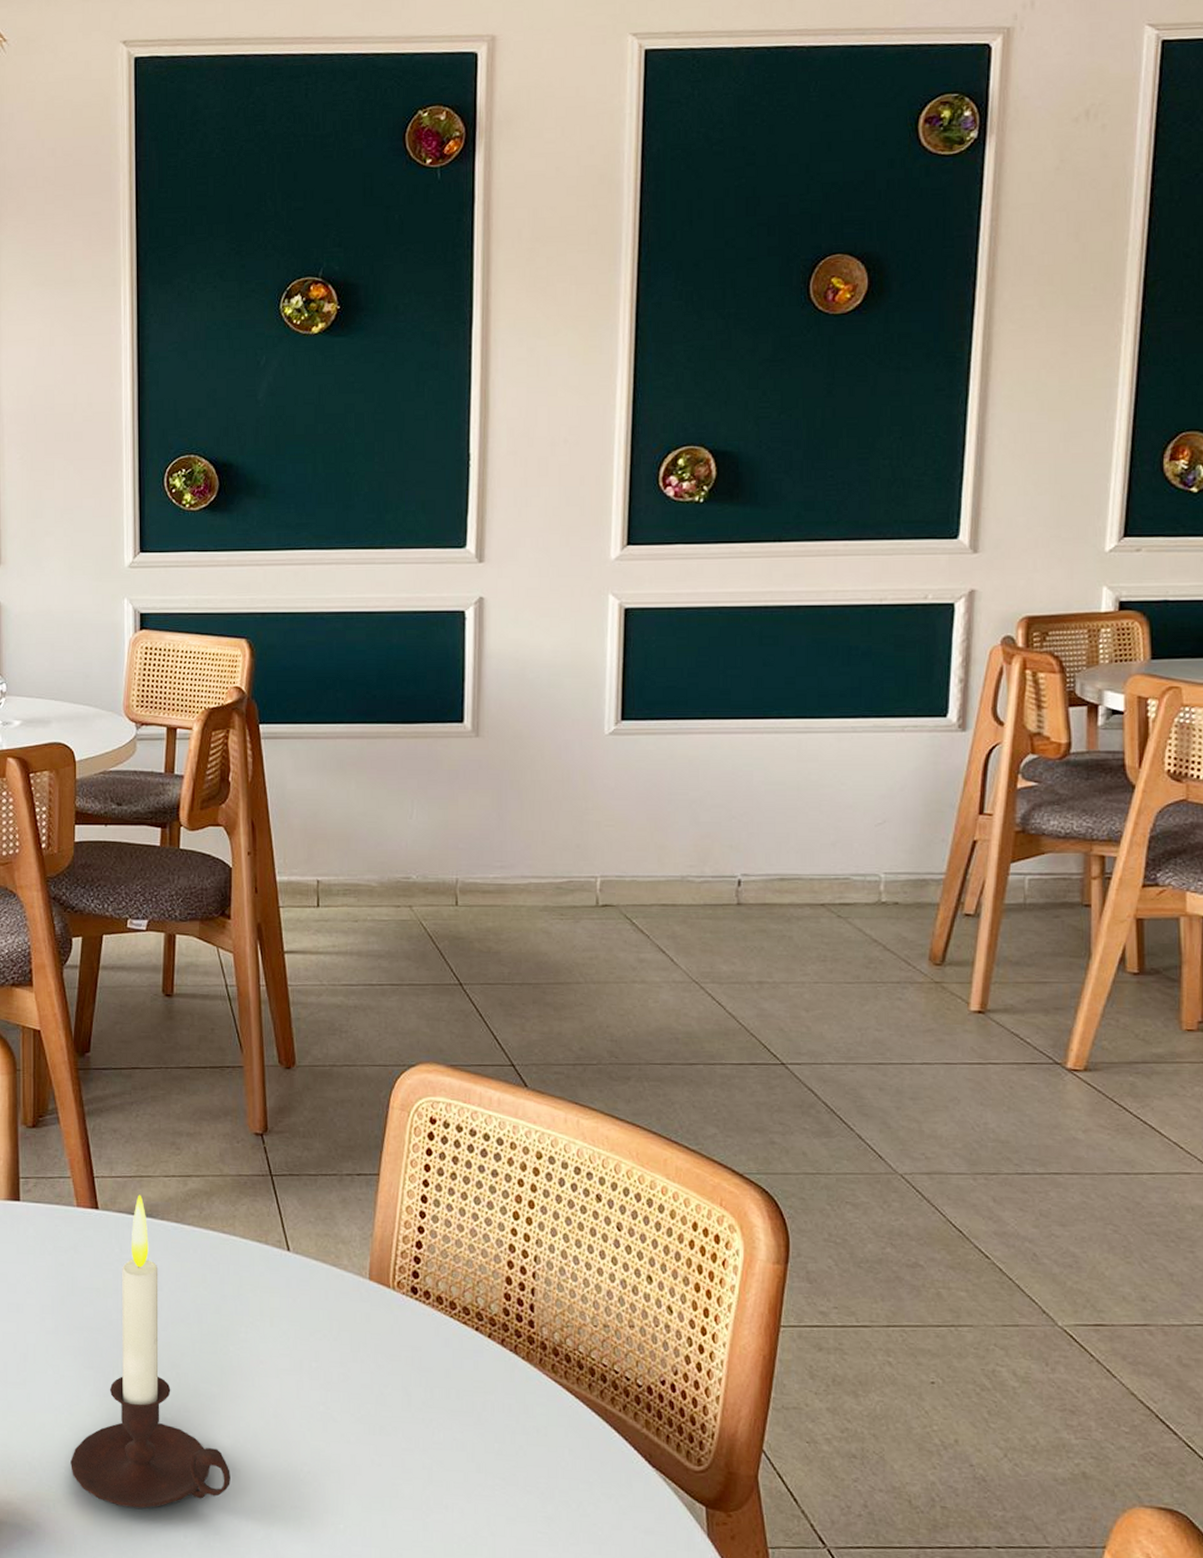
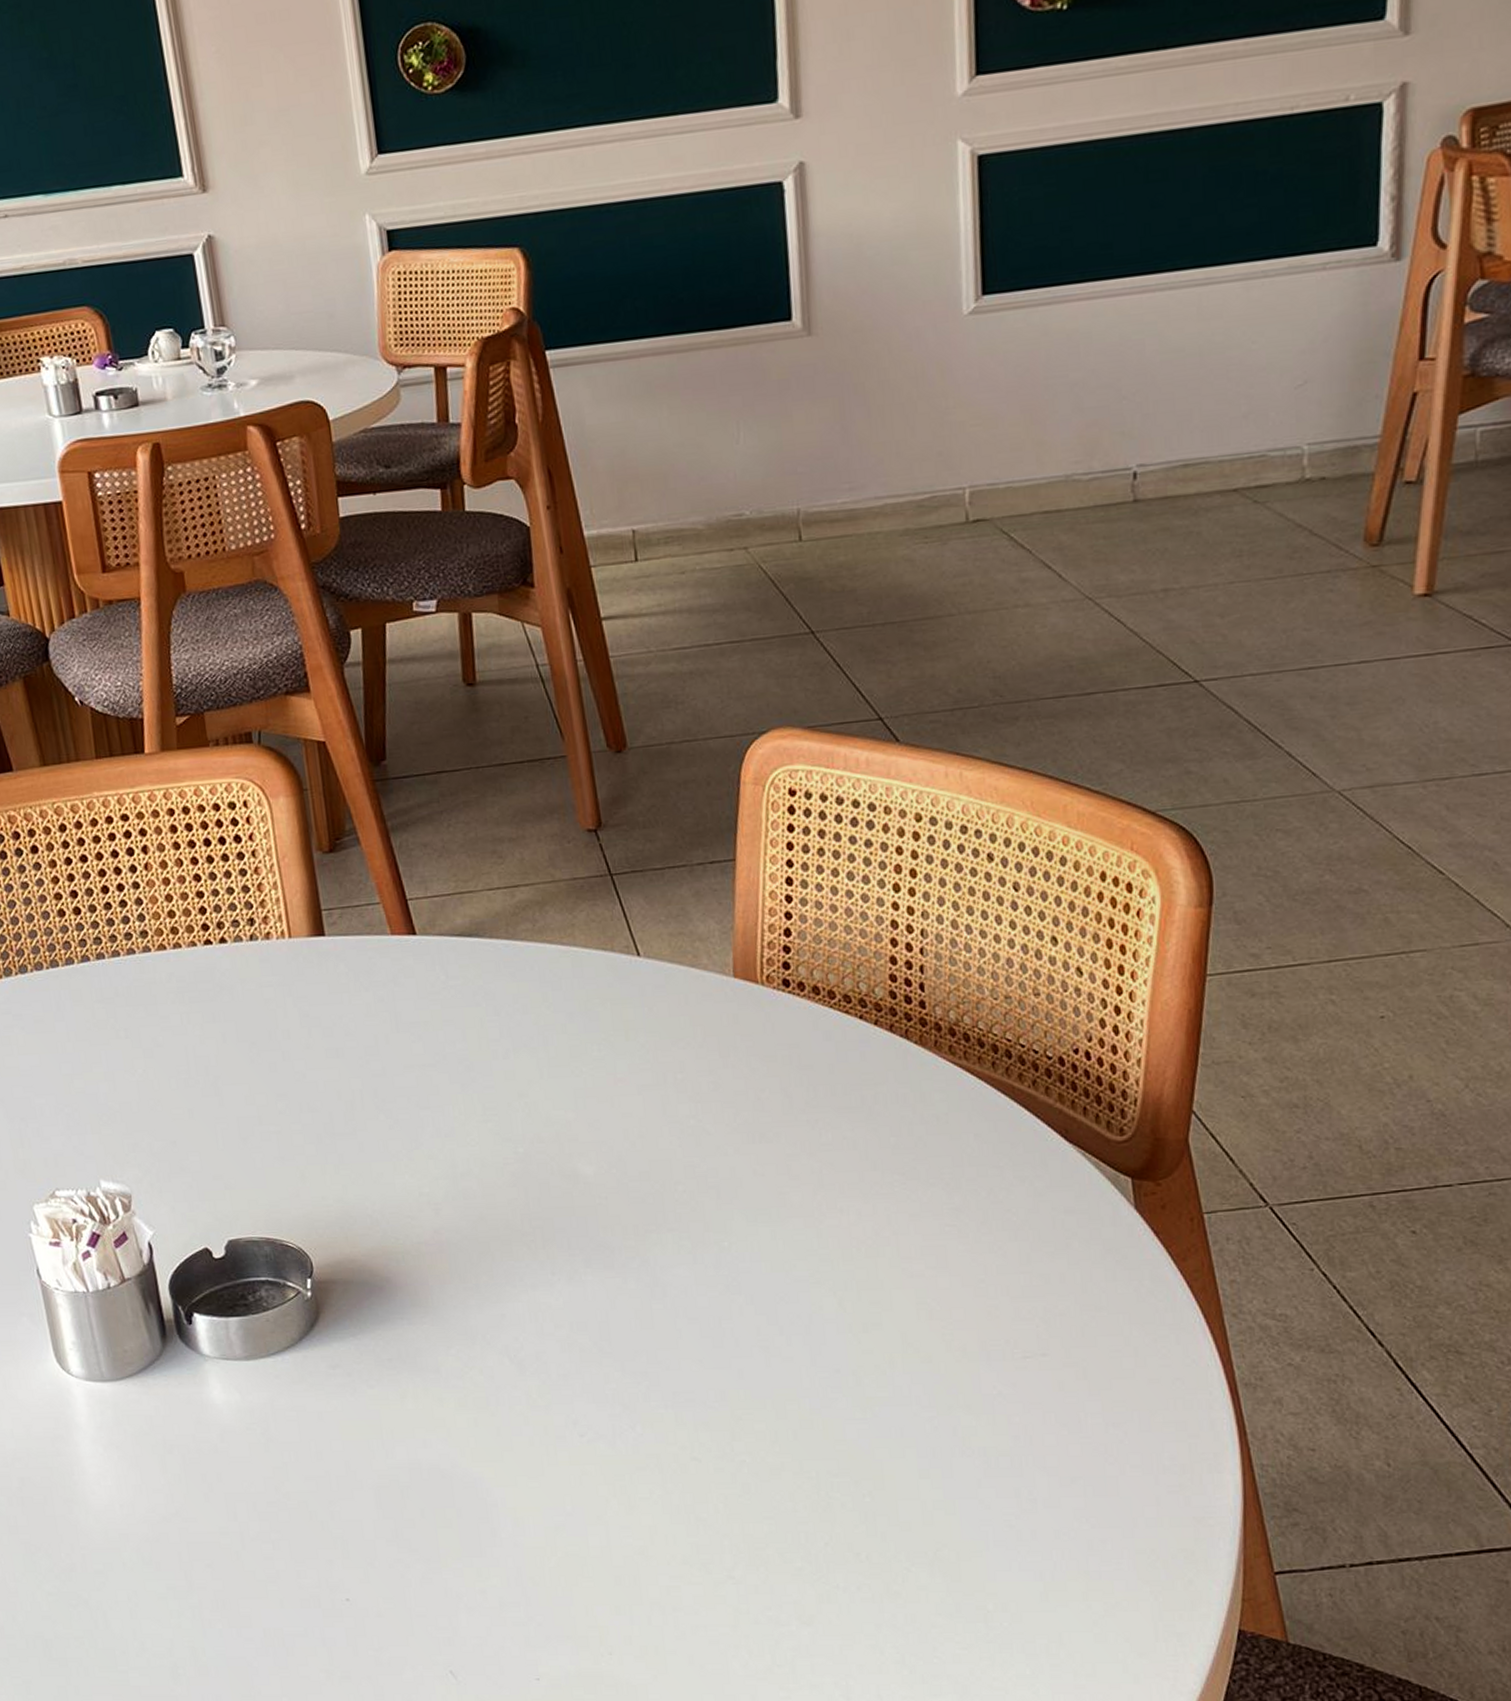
candle: present [71,1195,230,1509] -> none [416,913,598,1251]

